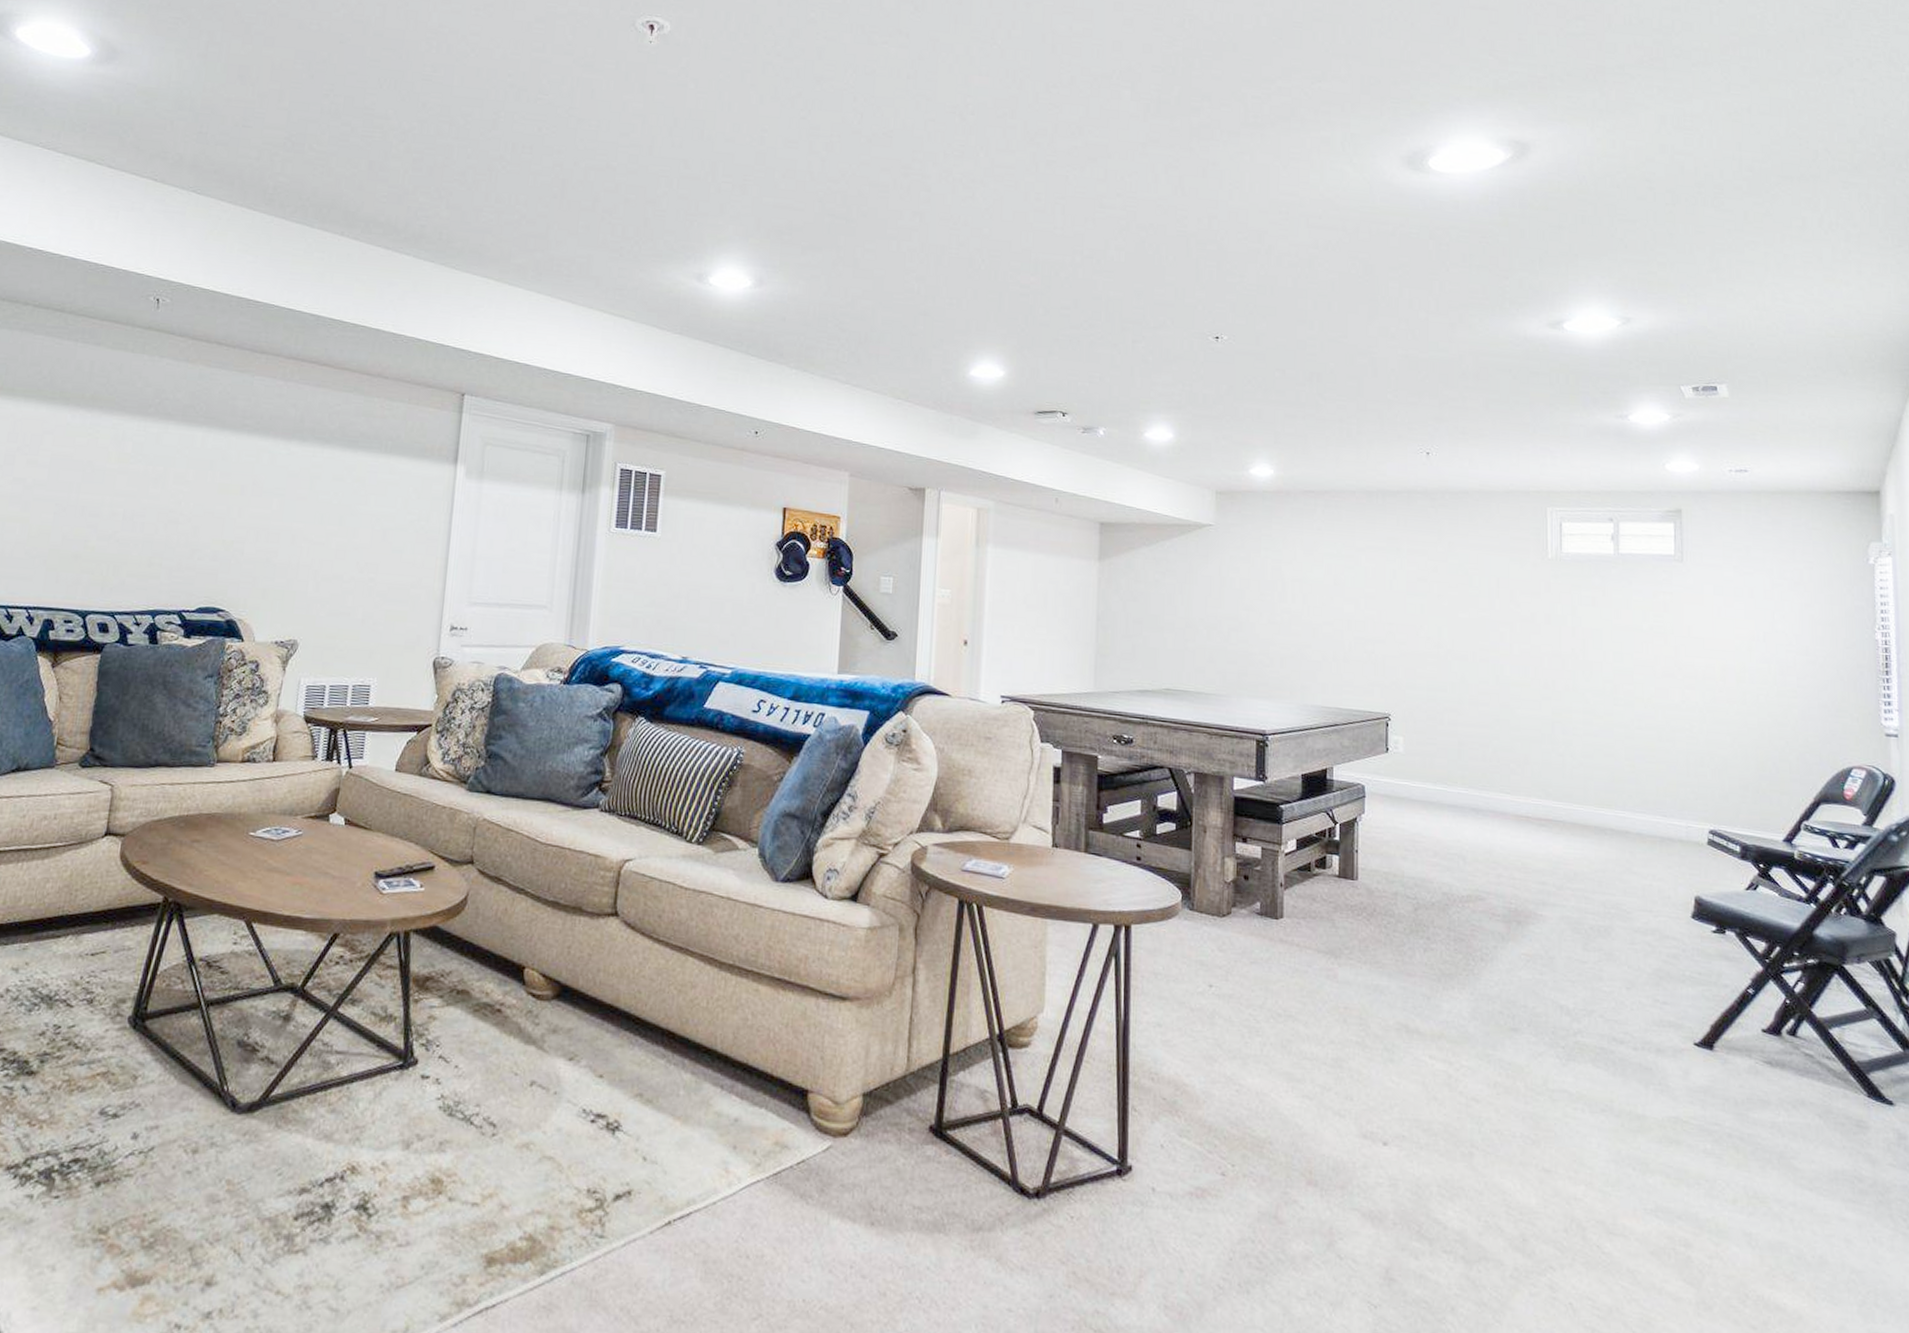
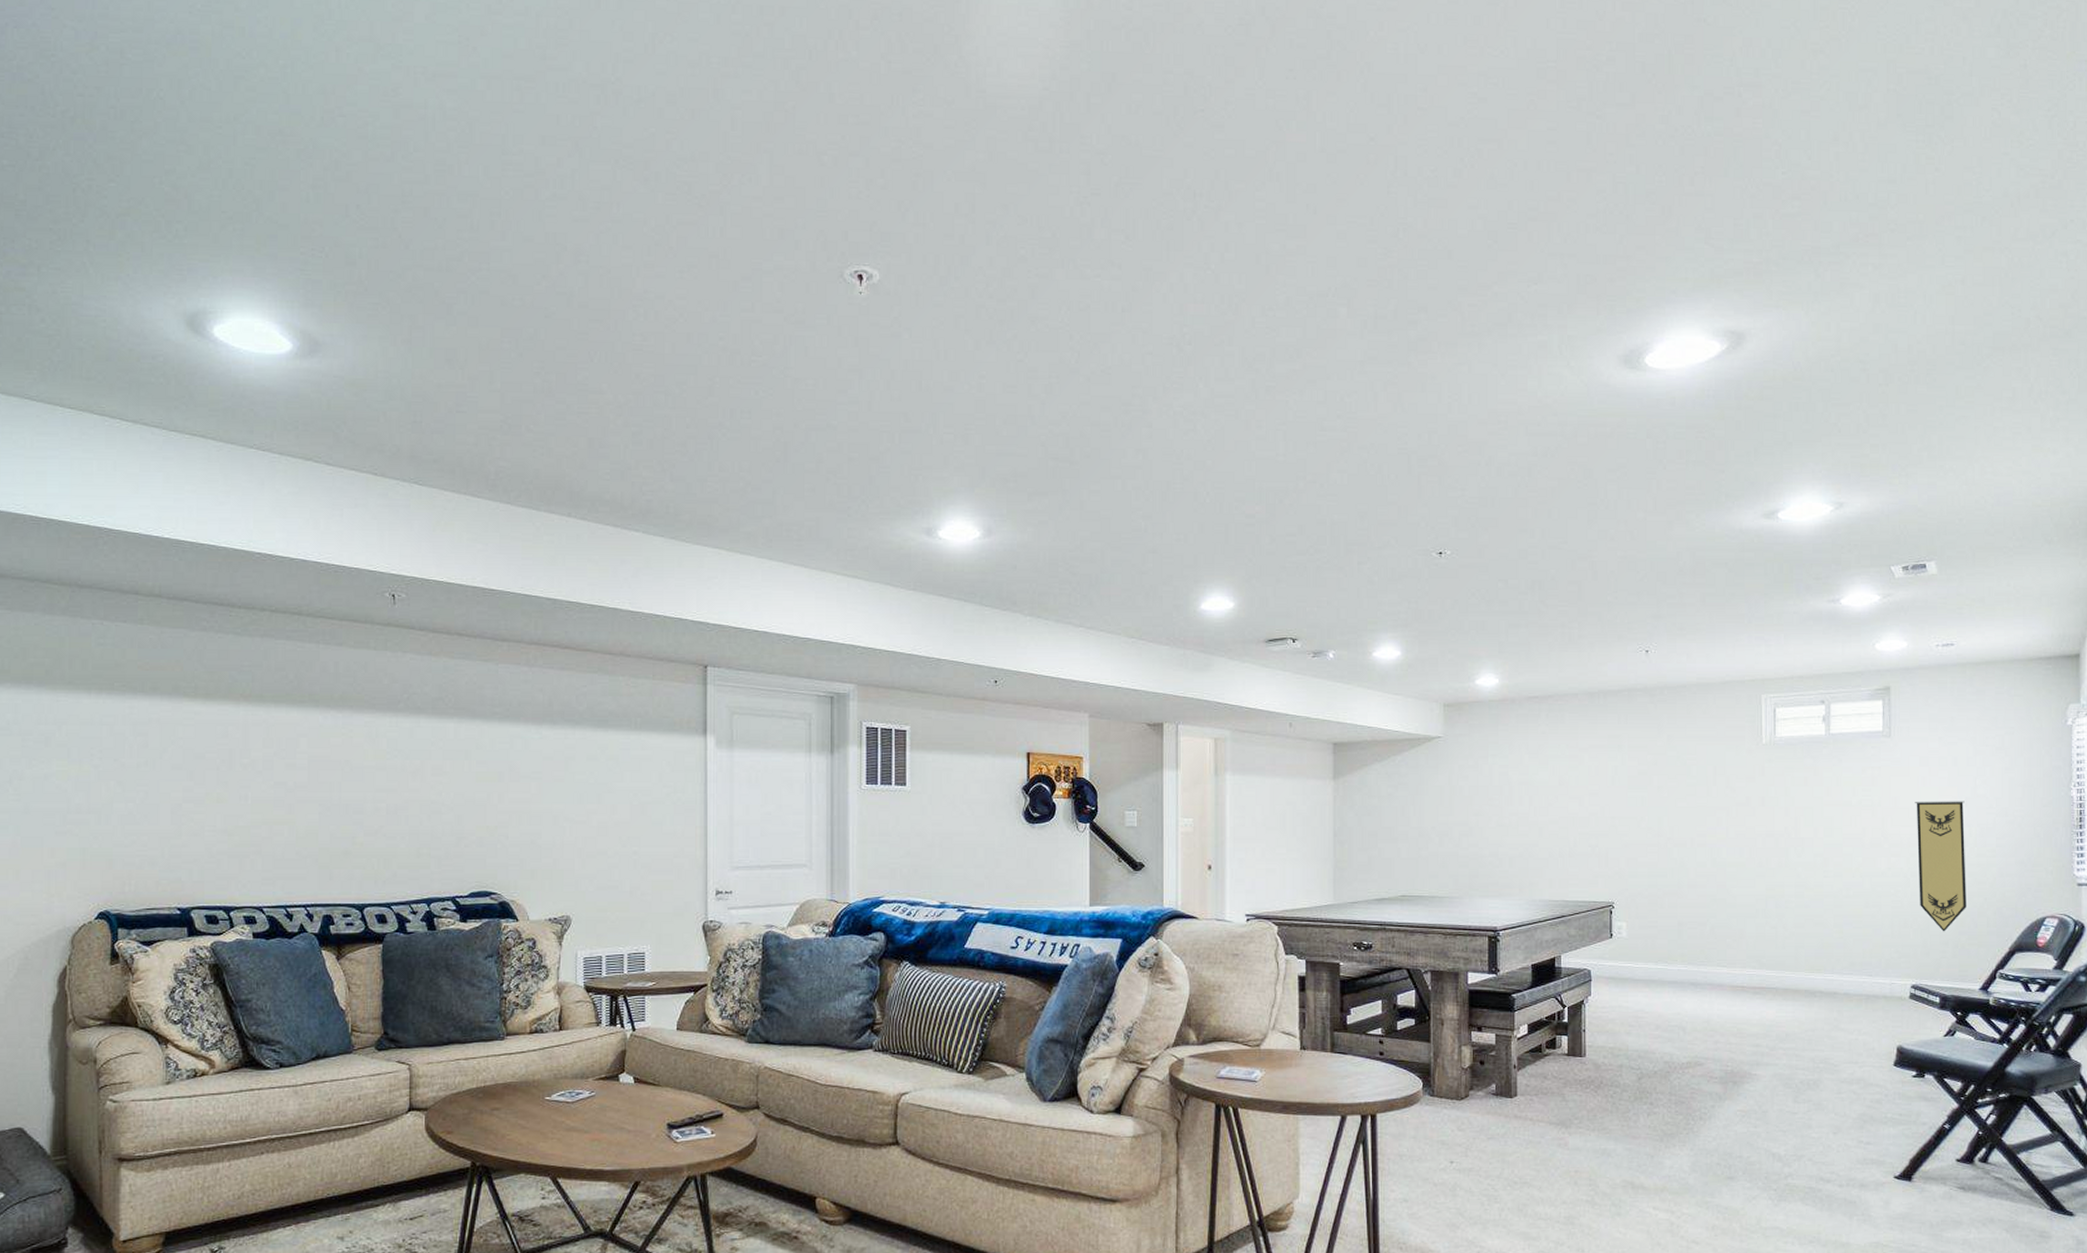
pennant: none [1709,632,1767,775] -> present [1915,801,1966,932]

